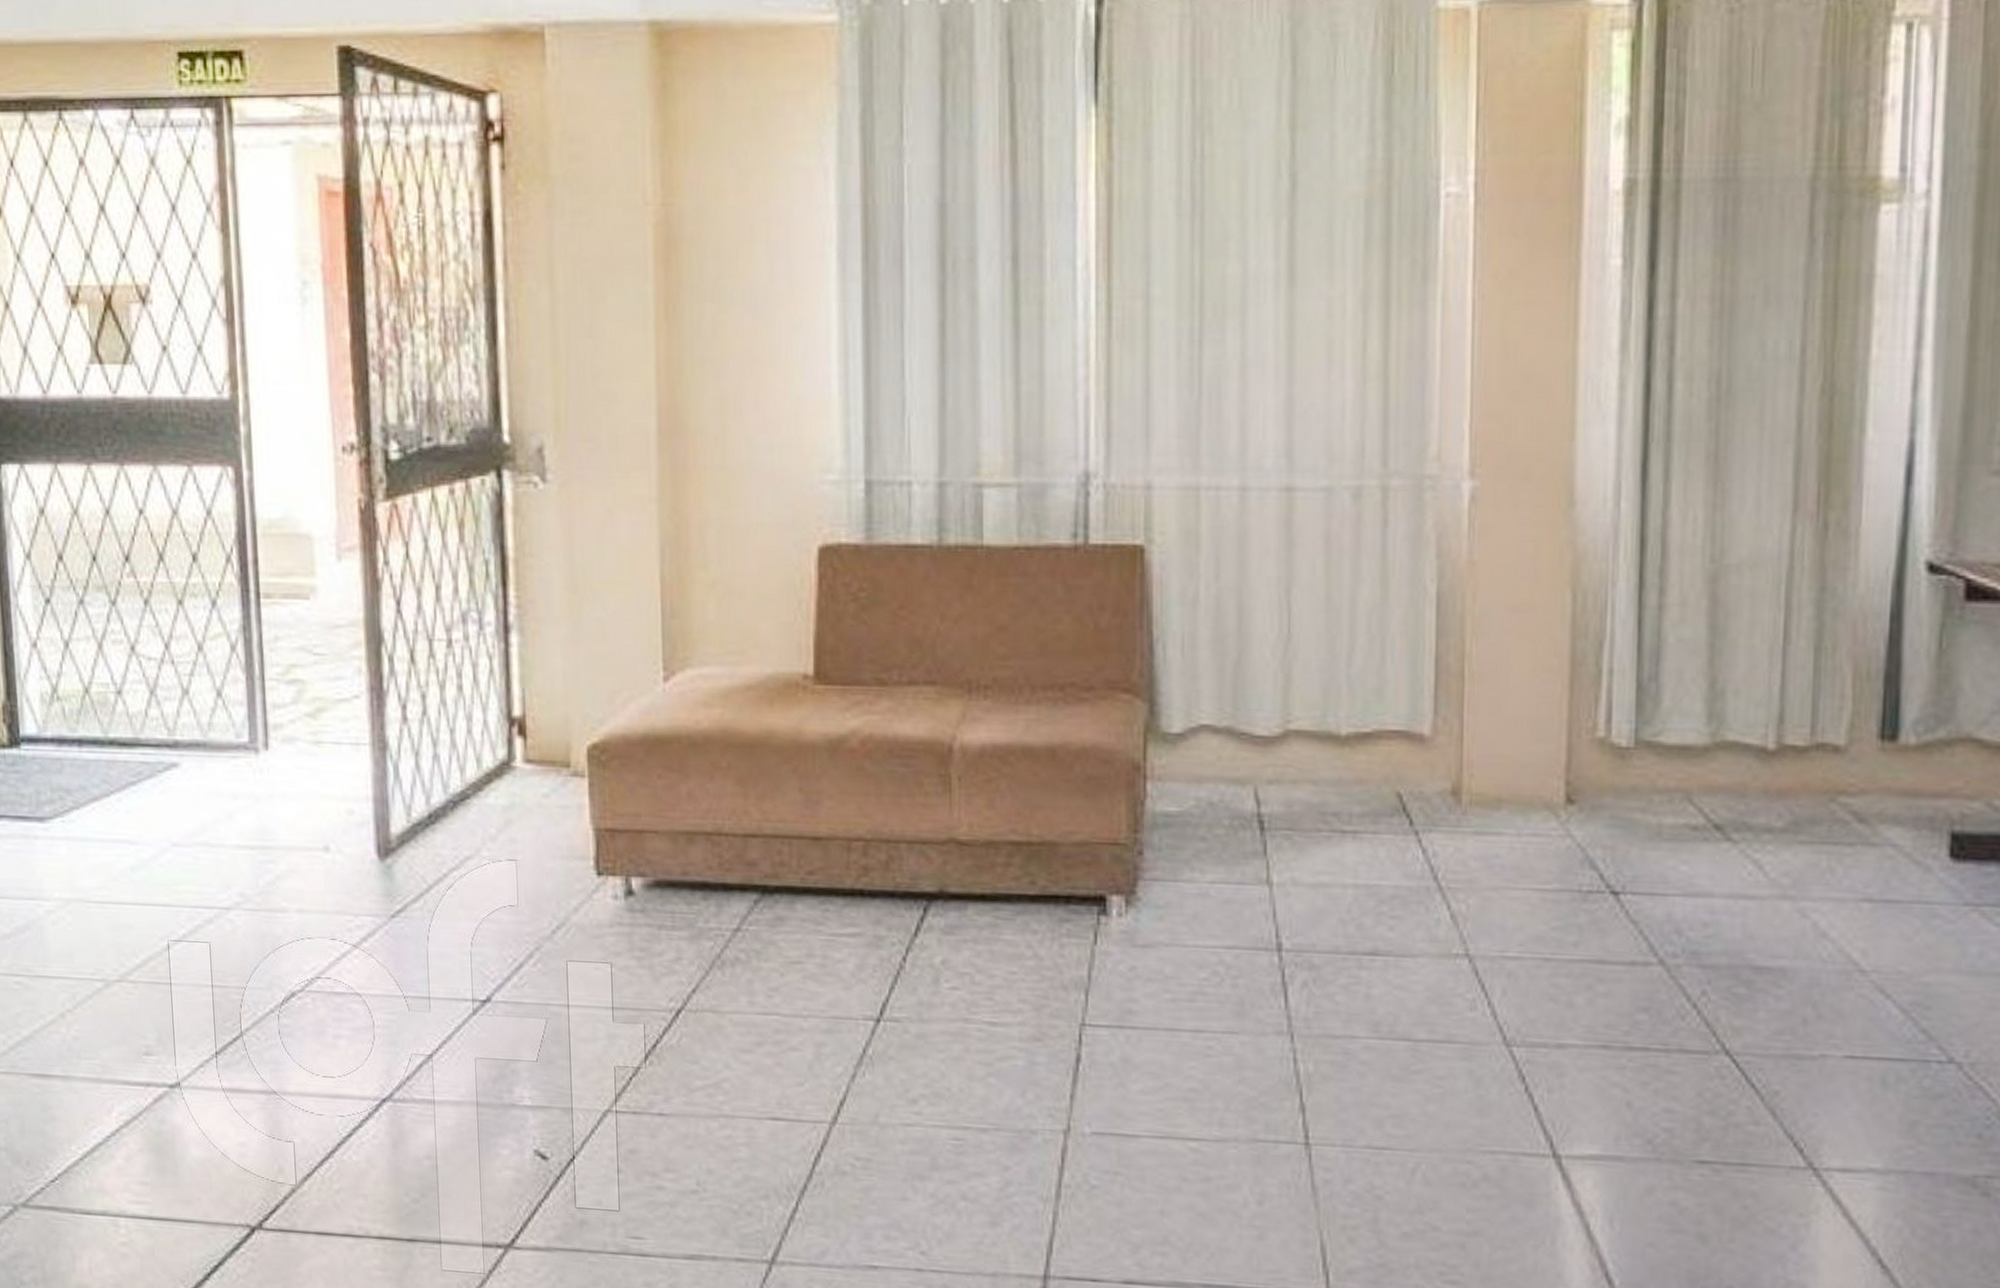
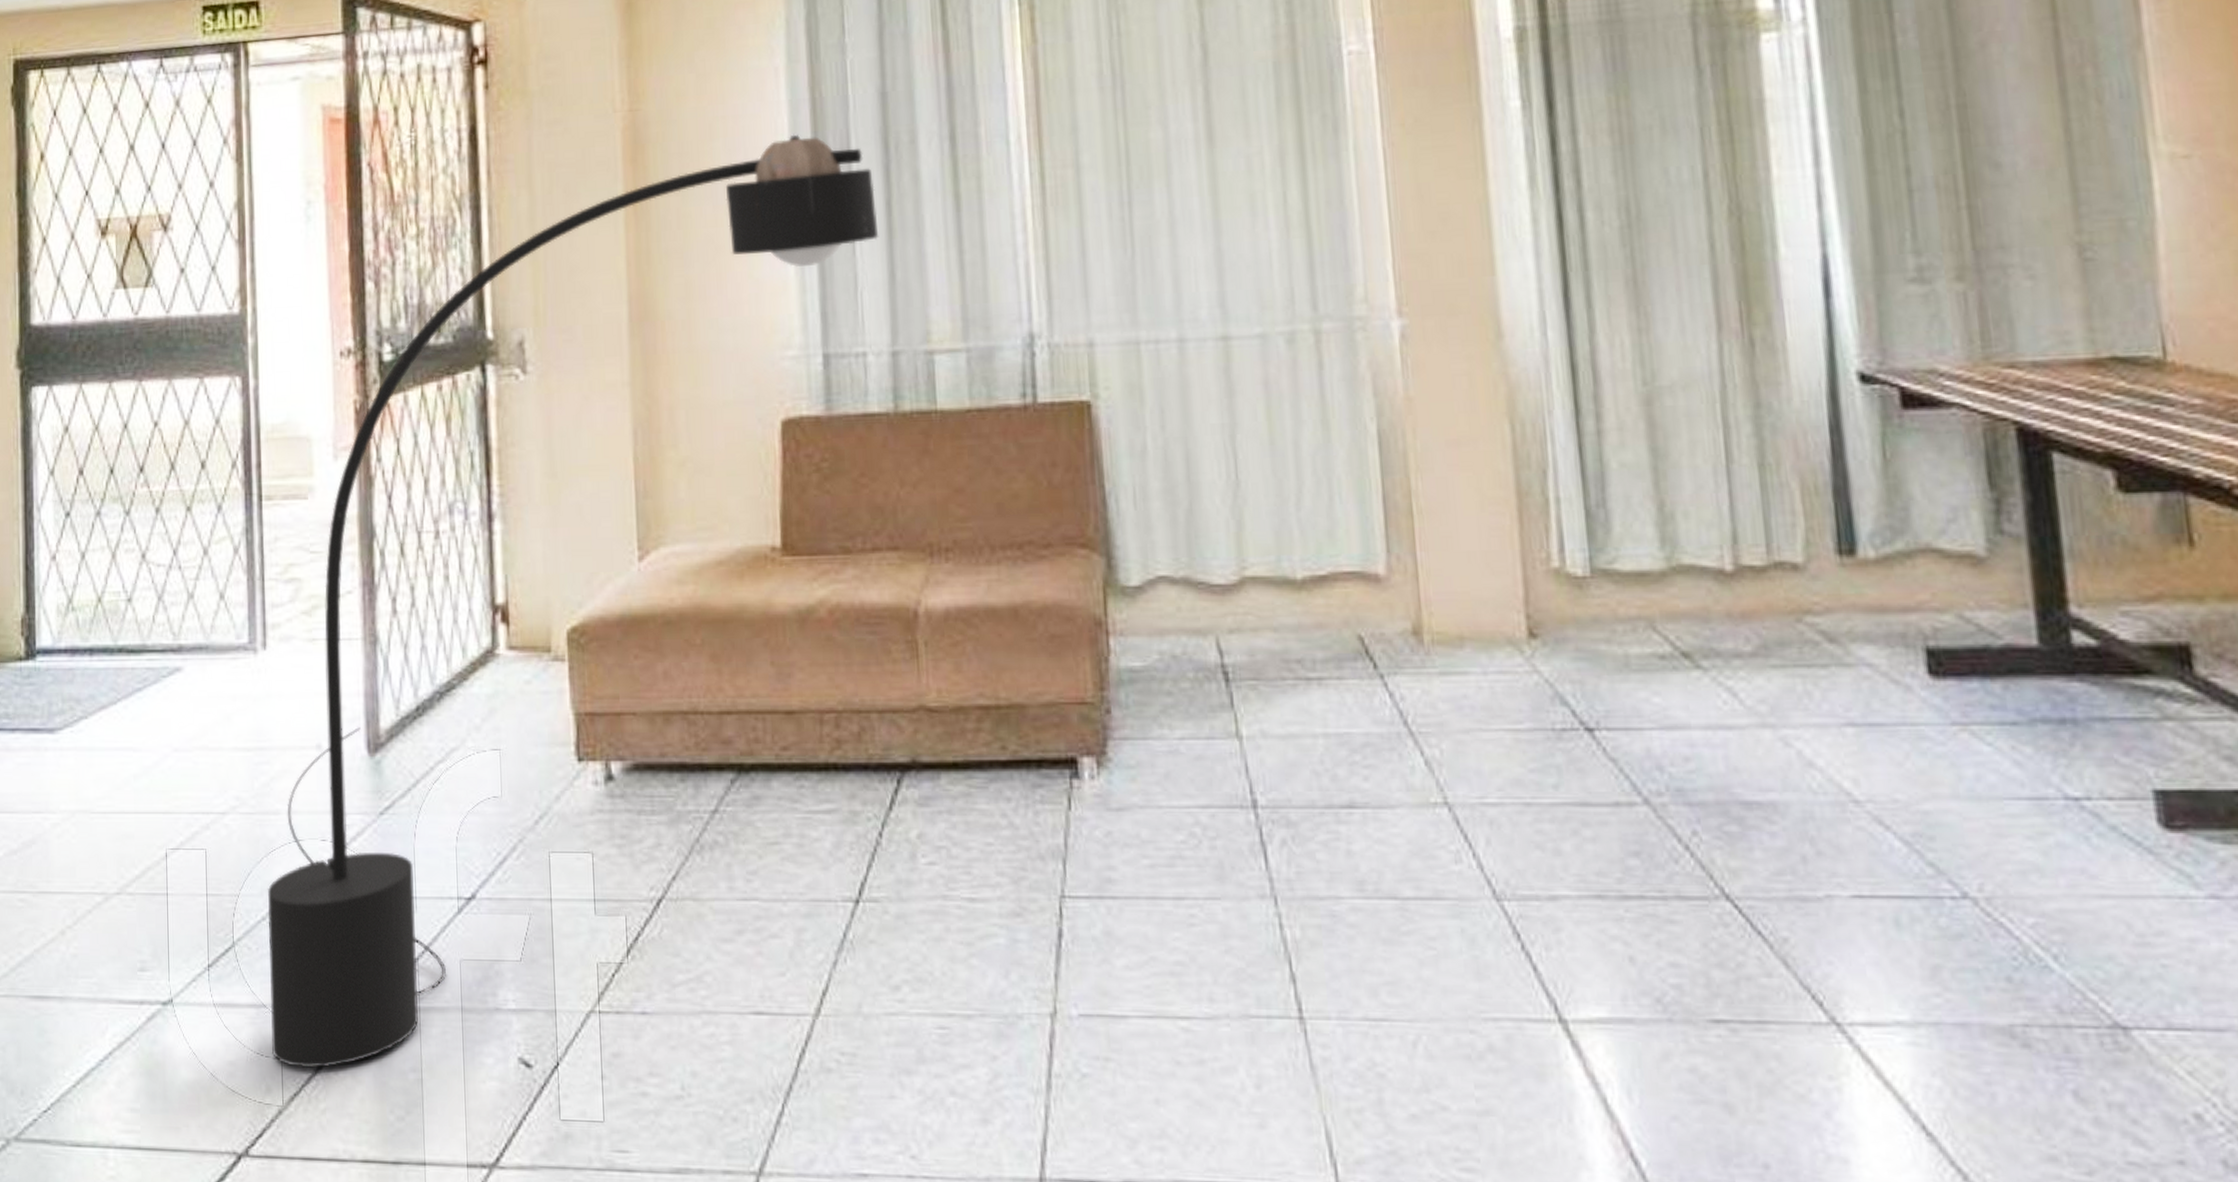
floor lamp: none [275,243,930,1153] -> present [267,134,879,1069]

